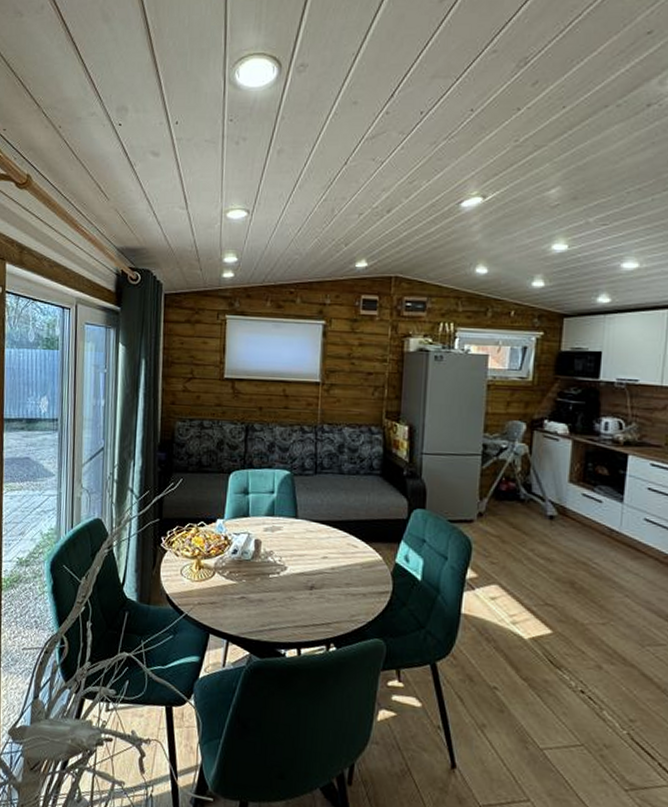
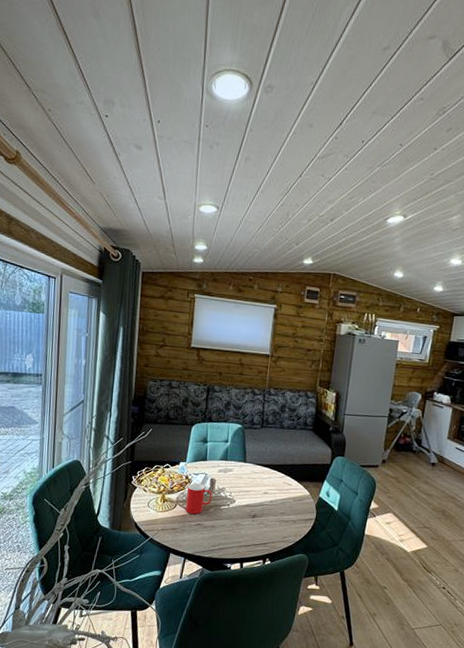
cup: none [225,544,258,585] -> present [185,482,212,515]

